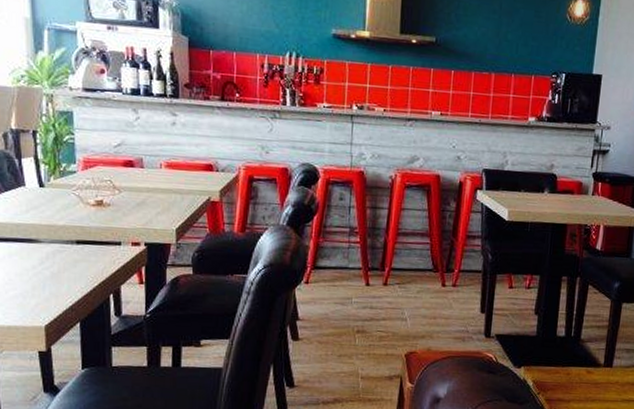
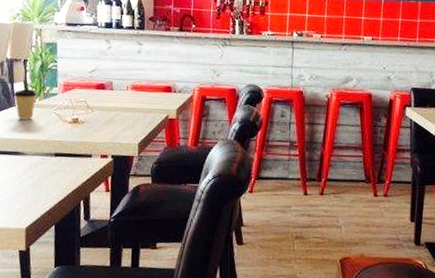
coffee cup: none [21,165,52,203] -> present [13,89,37,121]

